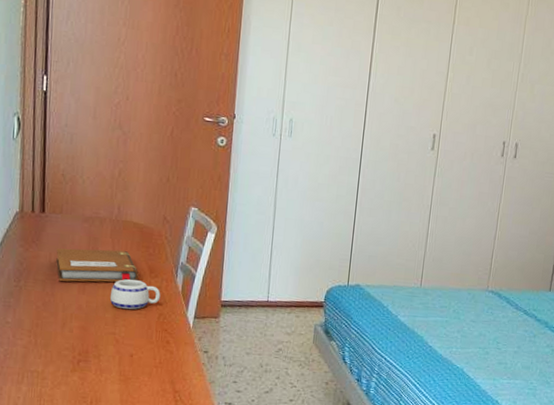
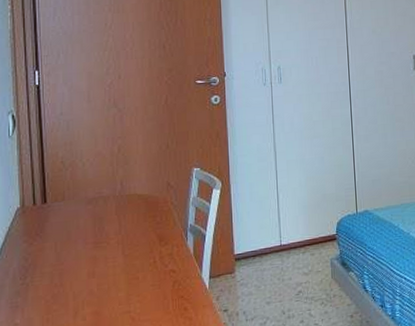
notebook: present [56,248,138,282] -> none [62,224,148,269]
mug: present [109,279,161,310] -> none [121,251,173,285]

